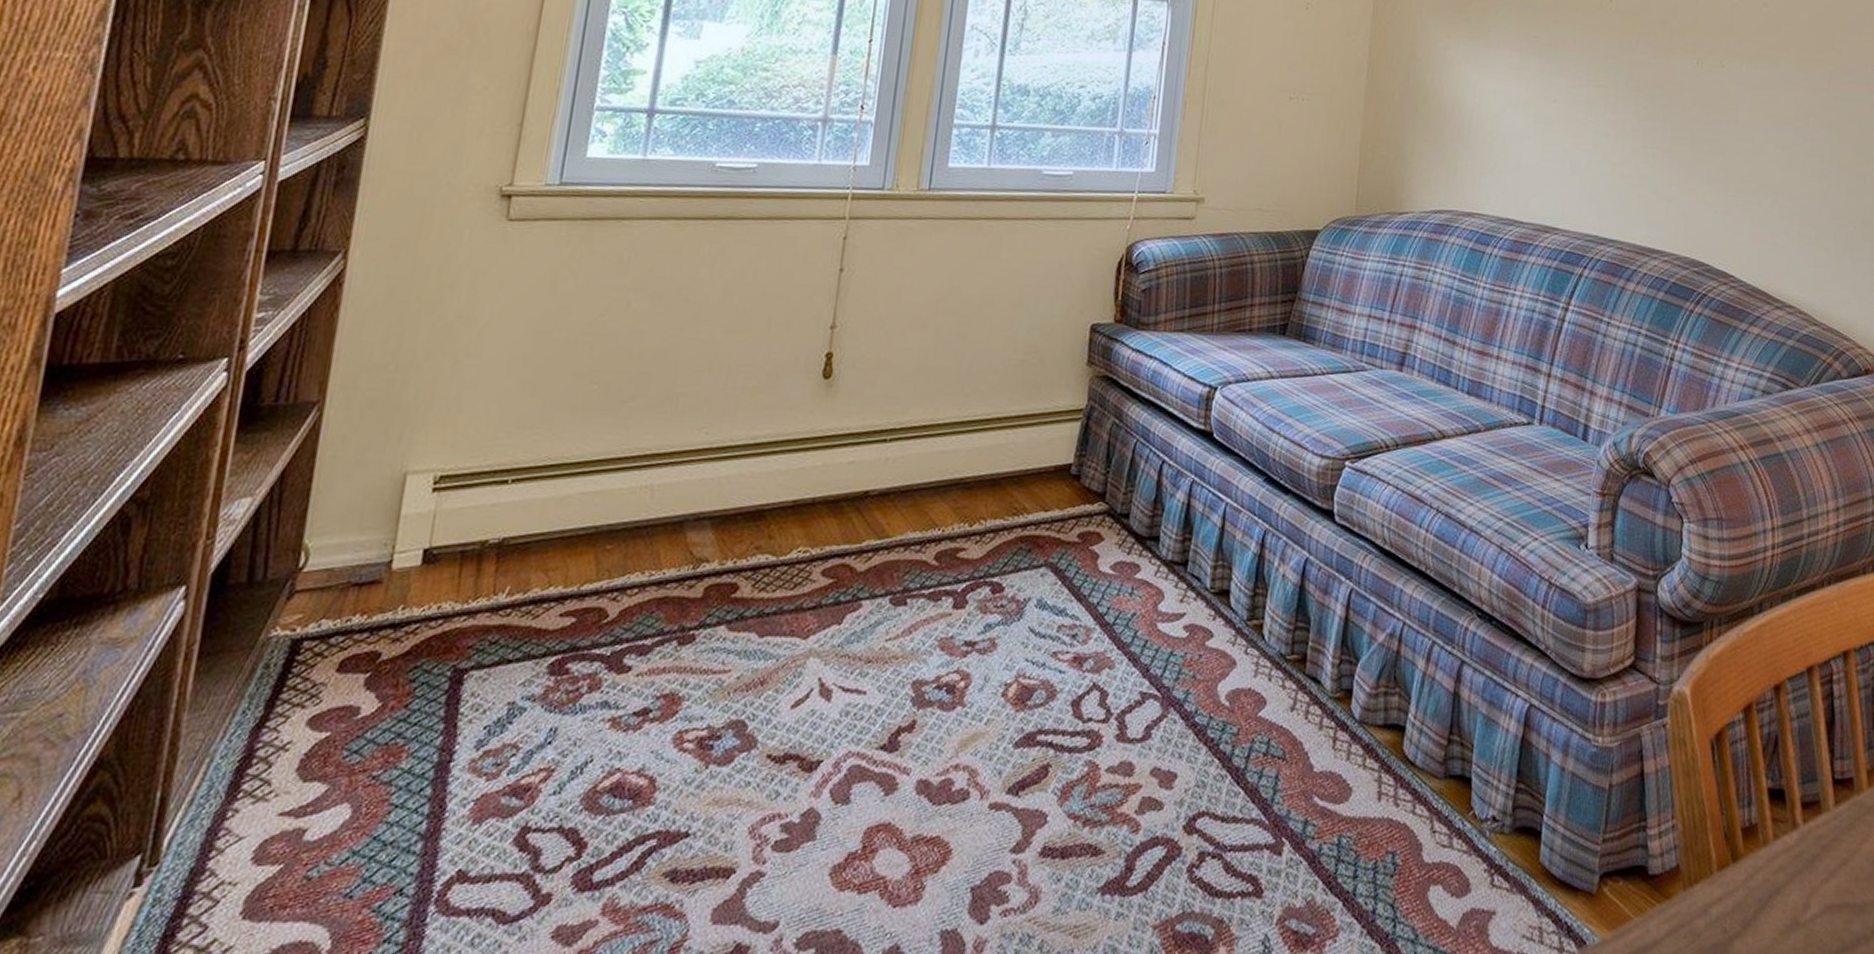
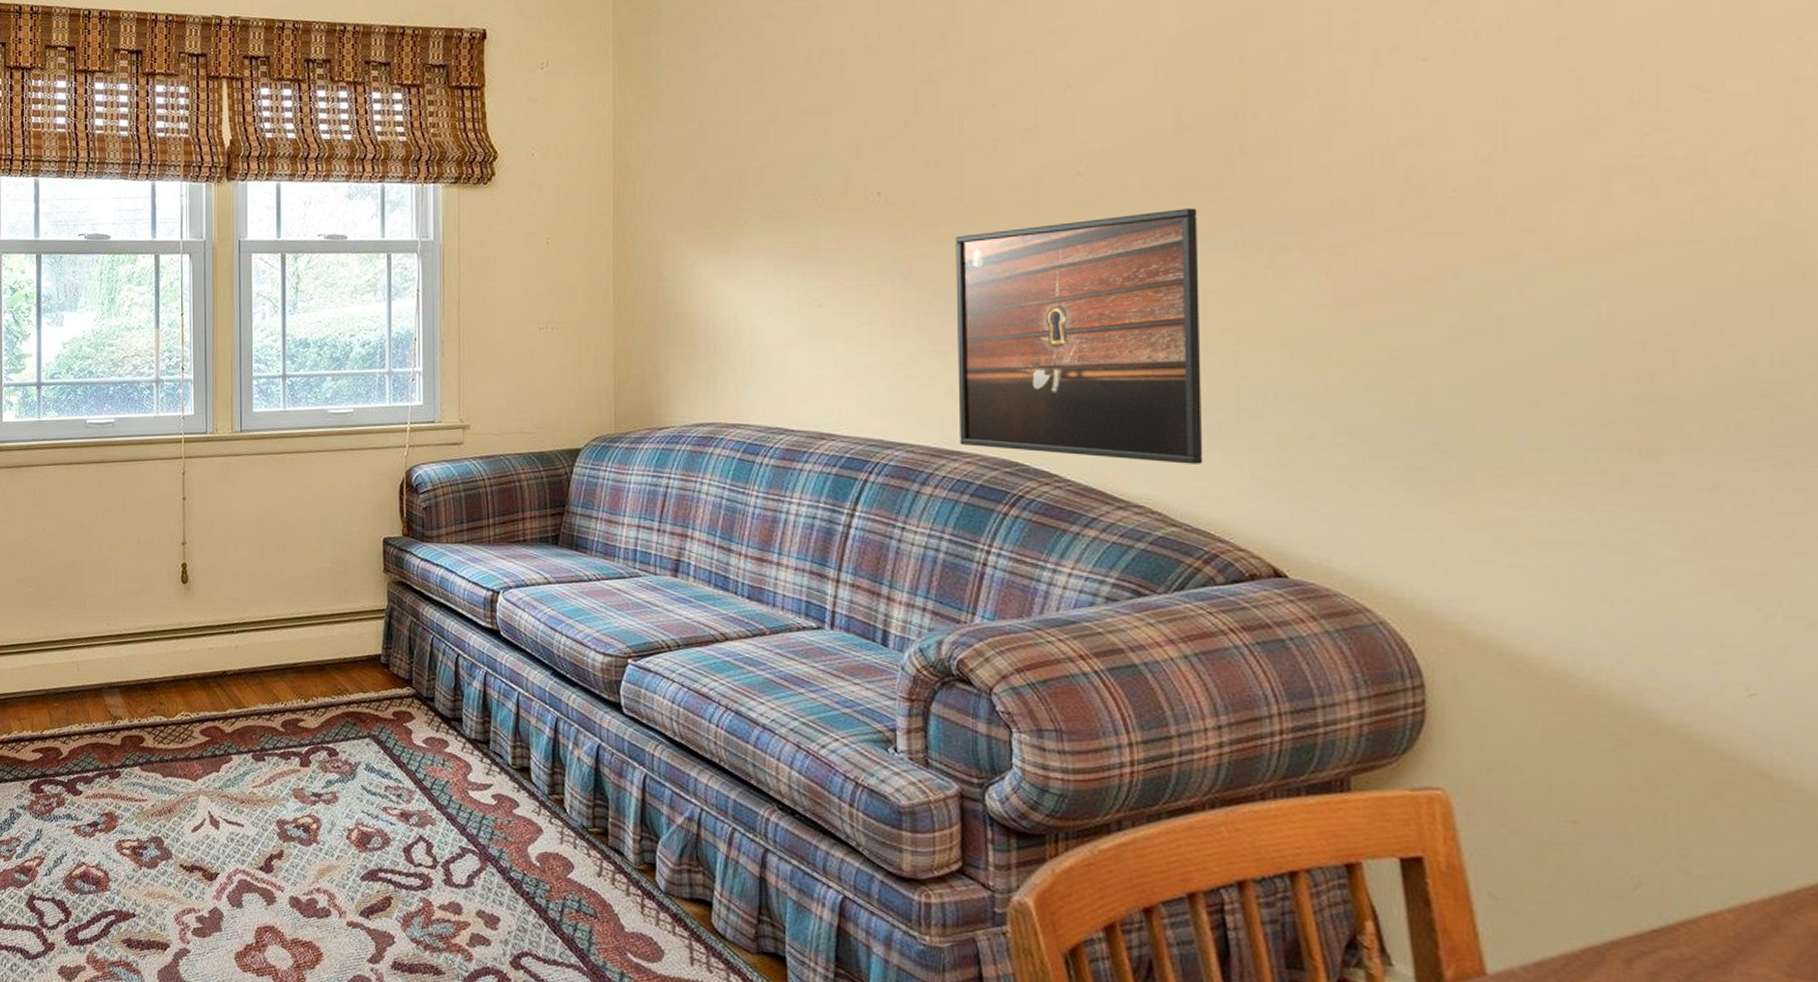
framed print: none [1660,45,1845,270] -> present [956,208,1203,464]

